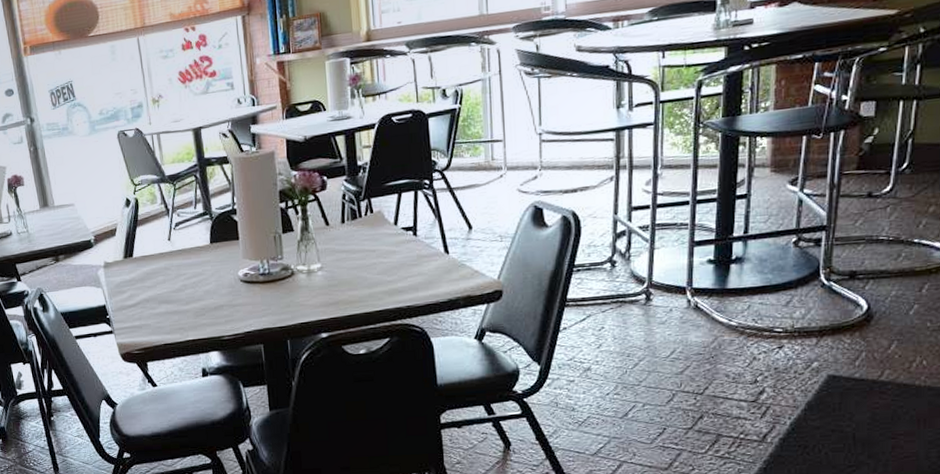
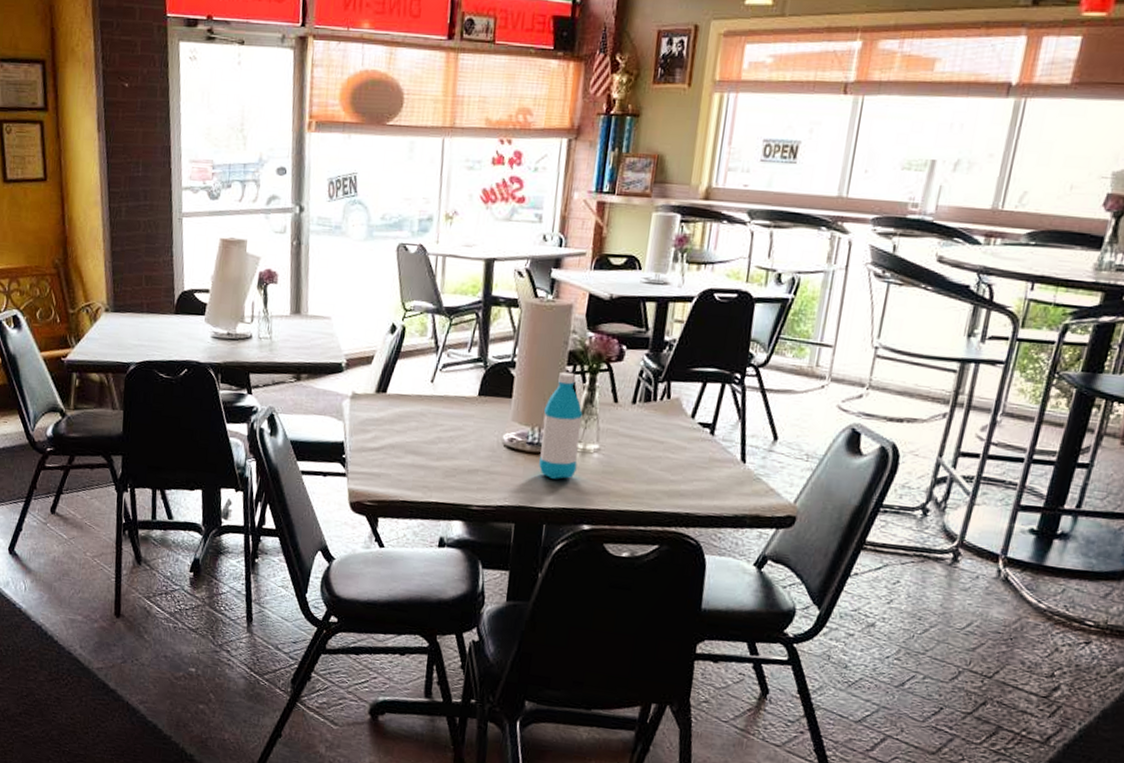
water bottle: none [268,208,306,300] -> present [539,371,583,479]

